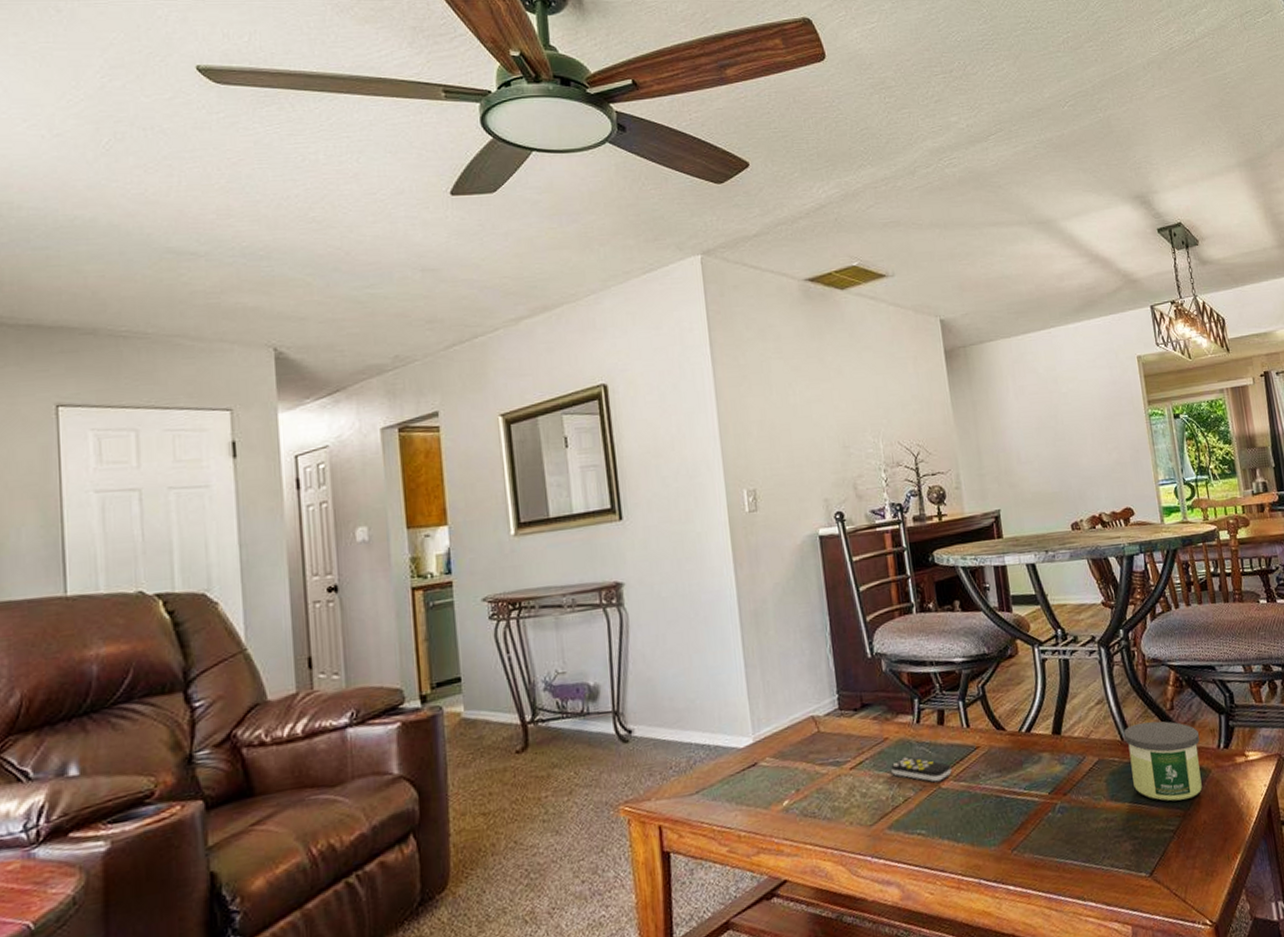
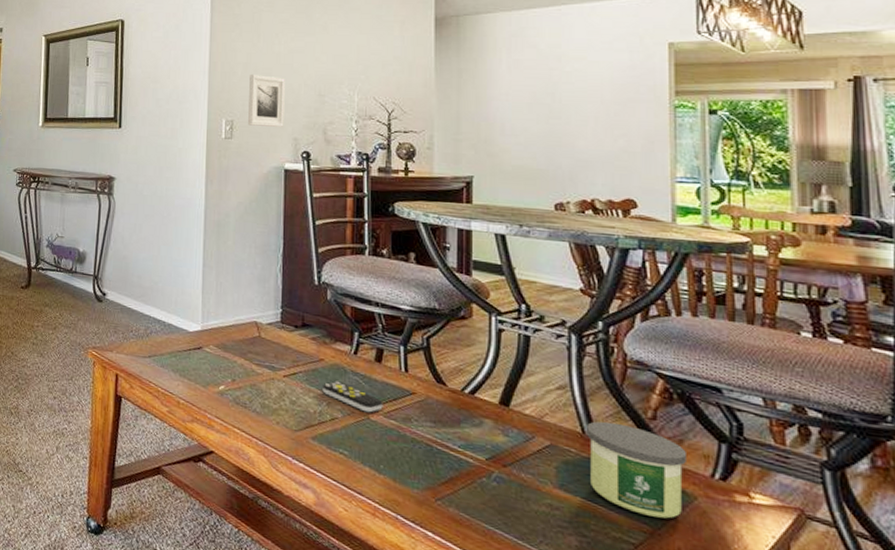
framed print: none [767,432,812,493] -> present [248,73,285,128]

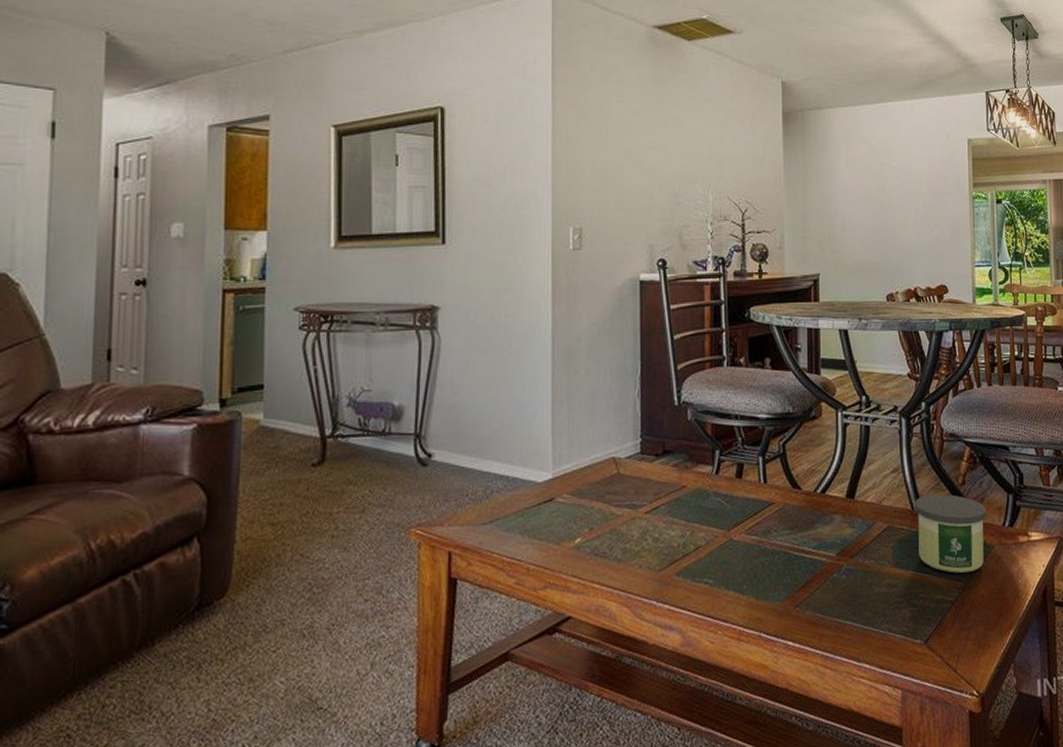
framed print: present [248,73,285,128] -> none [599,173,638,235]
remote control: present [322,381,383,413] -> none [686,506,745,534]

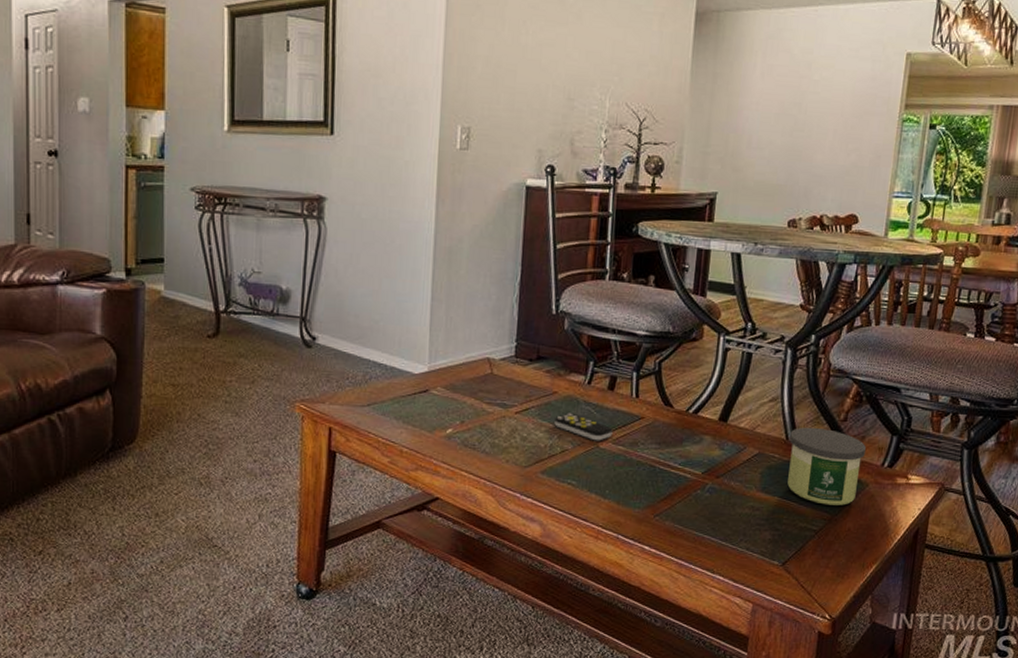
remote control: none [686,506,745,534] -> present [554,412,613,441]

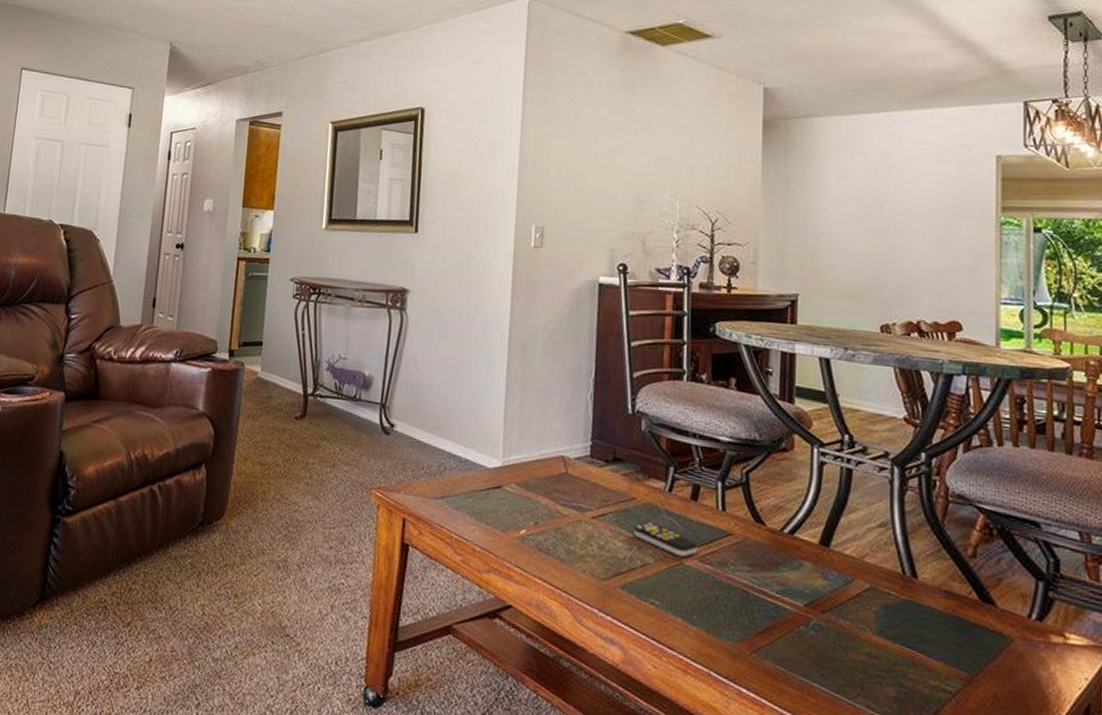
candle: present [787,427,866,506] -> none [907,560,1004,664]

